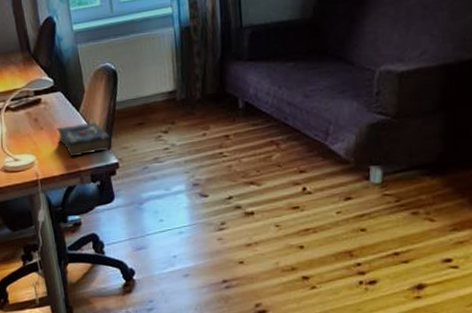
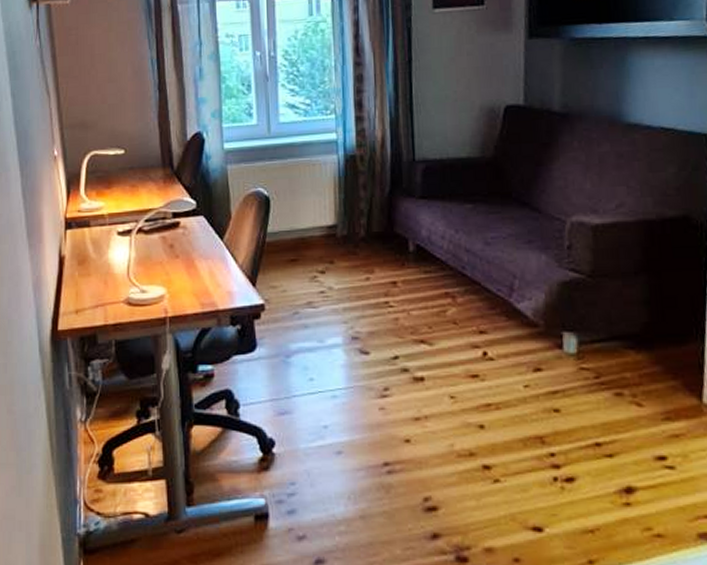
book: present [57,121,113,157] -> none [195,253,260,293]

